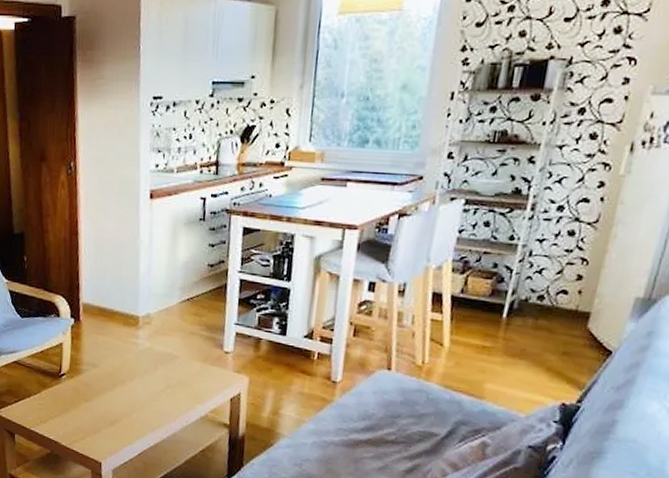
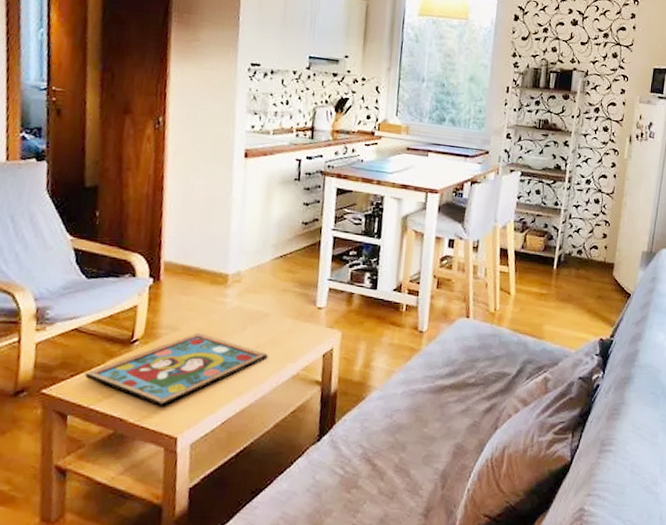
framed painting: none [25,370,178,435] -> present [84,332,268,408]

